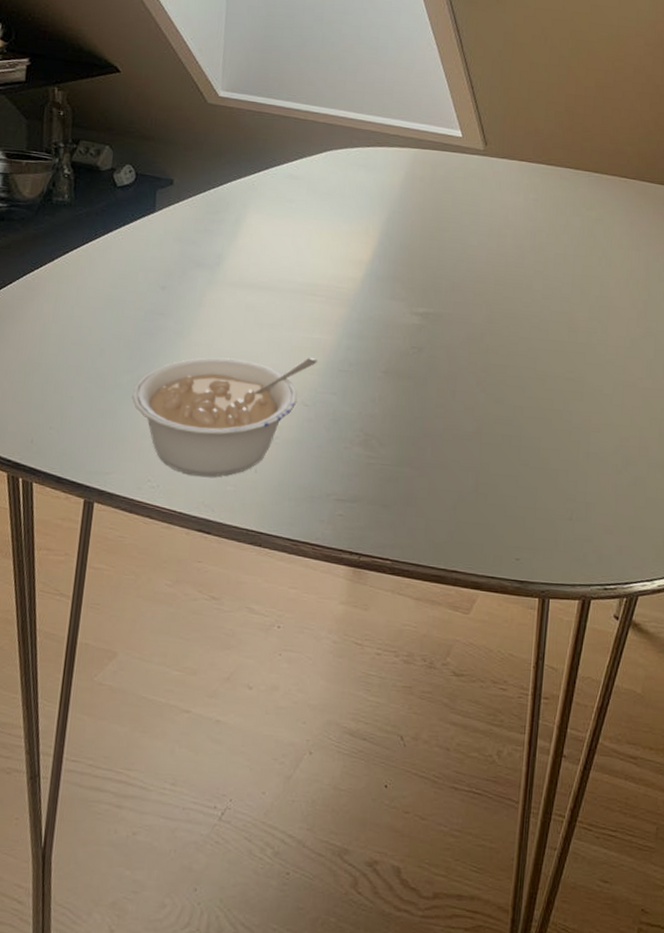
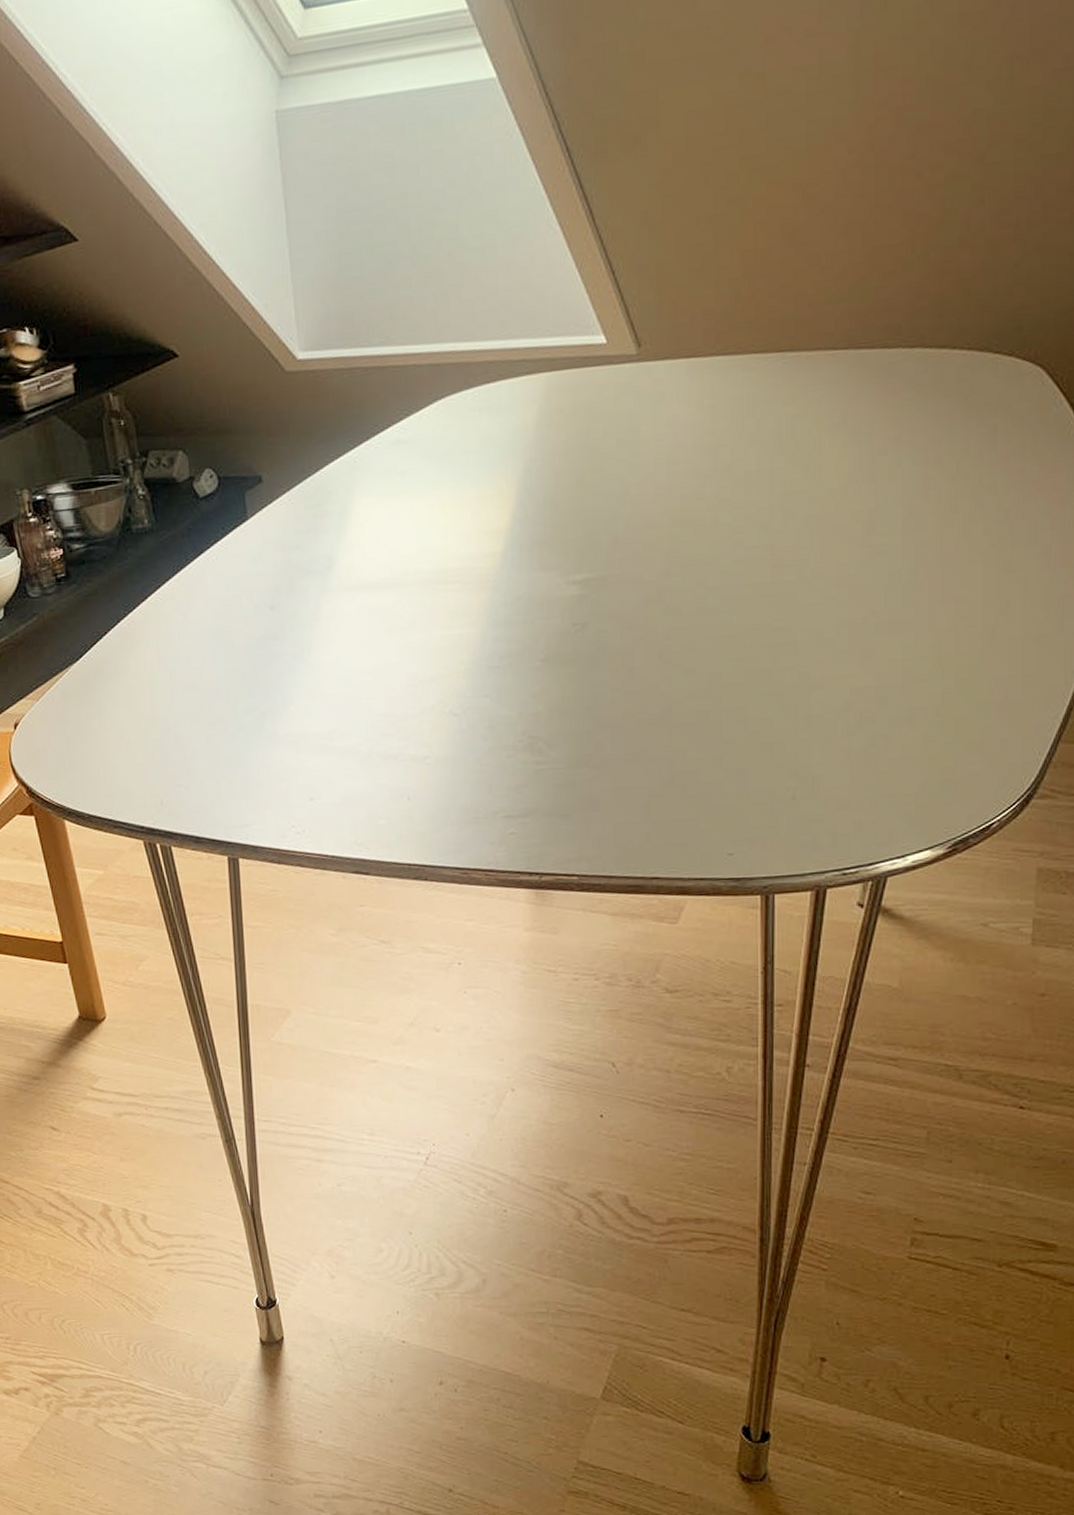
legume: present [132,357,317,477] -> none [258,657,462,814]

